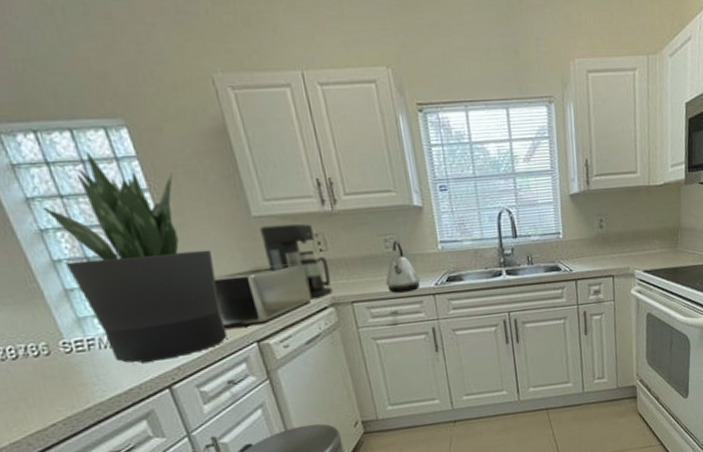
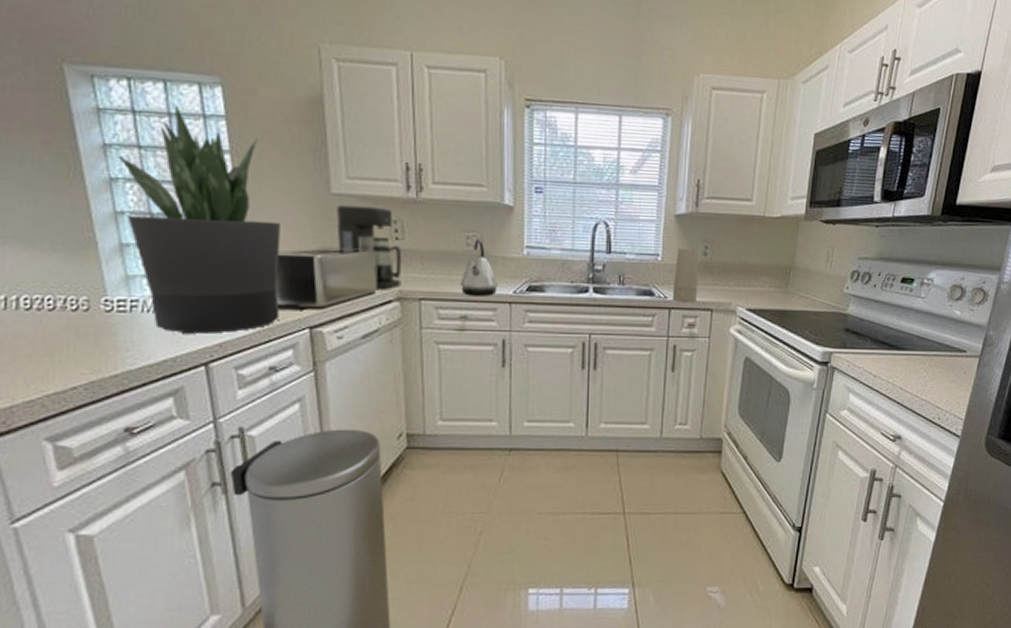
canister: none [575,223,599,274] -> present [673,247,699,303]

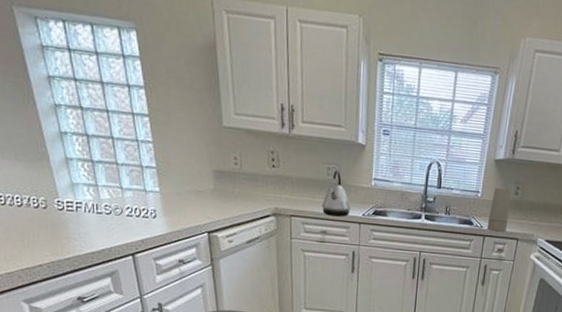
planter: present [117,105,280,334] -> none [59,45,185,232]
toaster: present [276,247,377,310] -> none [183,170,258,220]
coffee maker: present [336,205,402,292] -> none [227,136,278,208]

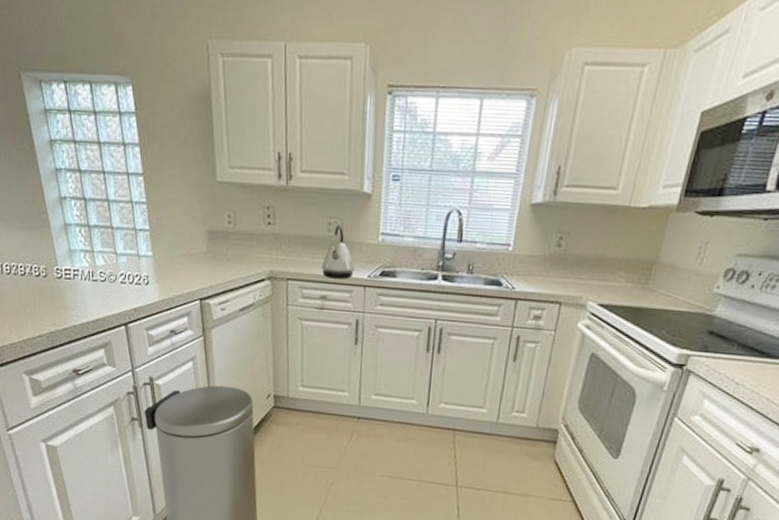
canister: present [487,187,512,233] -> none [521,238,553,296]

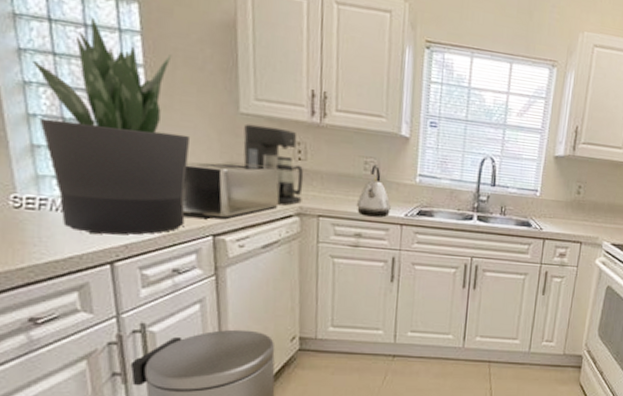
planter: none [60,104,177,300] -> present [31,16,189,235]
toaster: none [175,230,253,285] -> present [182,162,280,220]
coffee maker: none [221,192,274,271] -> present [243,123,304,207]

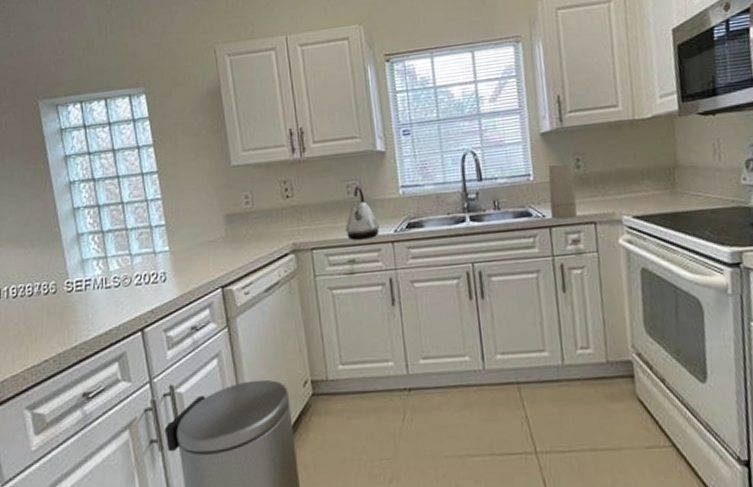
planter: present [31,16,189,235] -> none [74,115,197,305]
toaster: present [182,162,280,220] -> none [192,210,275,274]
coffee maker: present [243,123,304,207] -> none [237,171,295,247]
canister: none [547,185,573,236] -> present [548,163,578,220]

